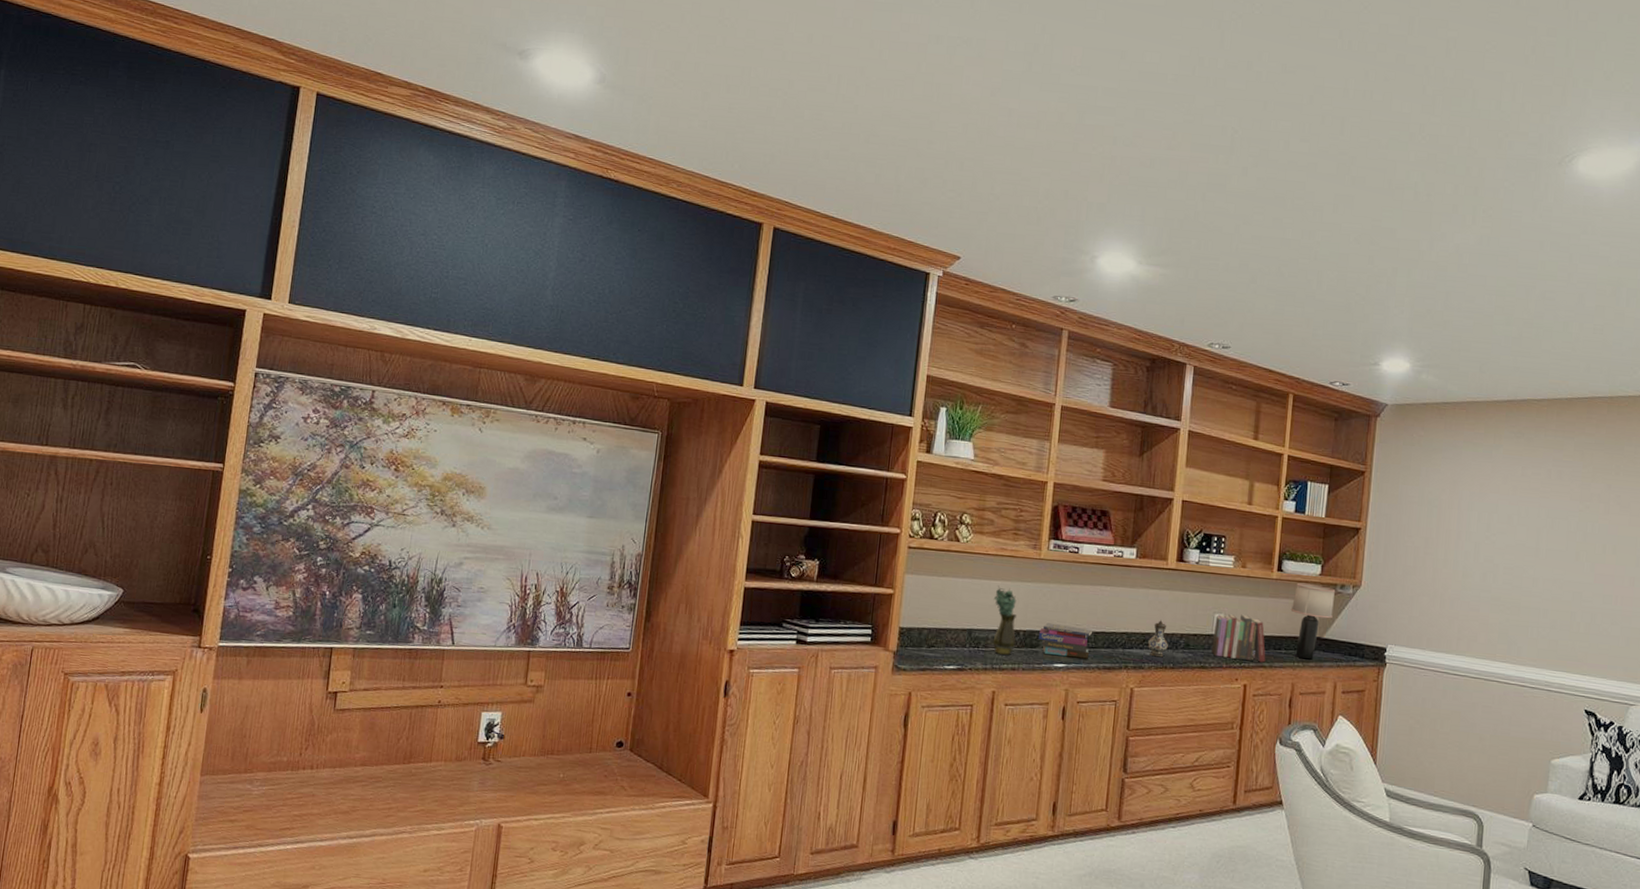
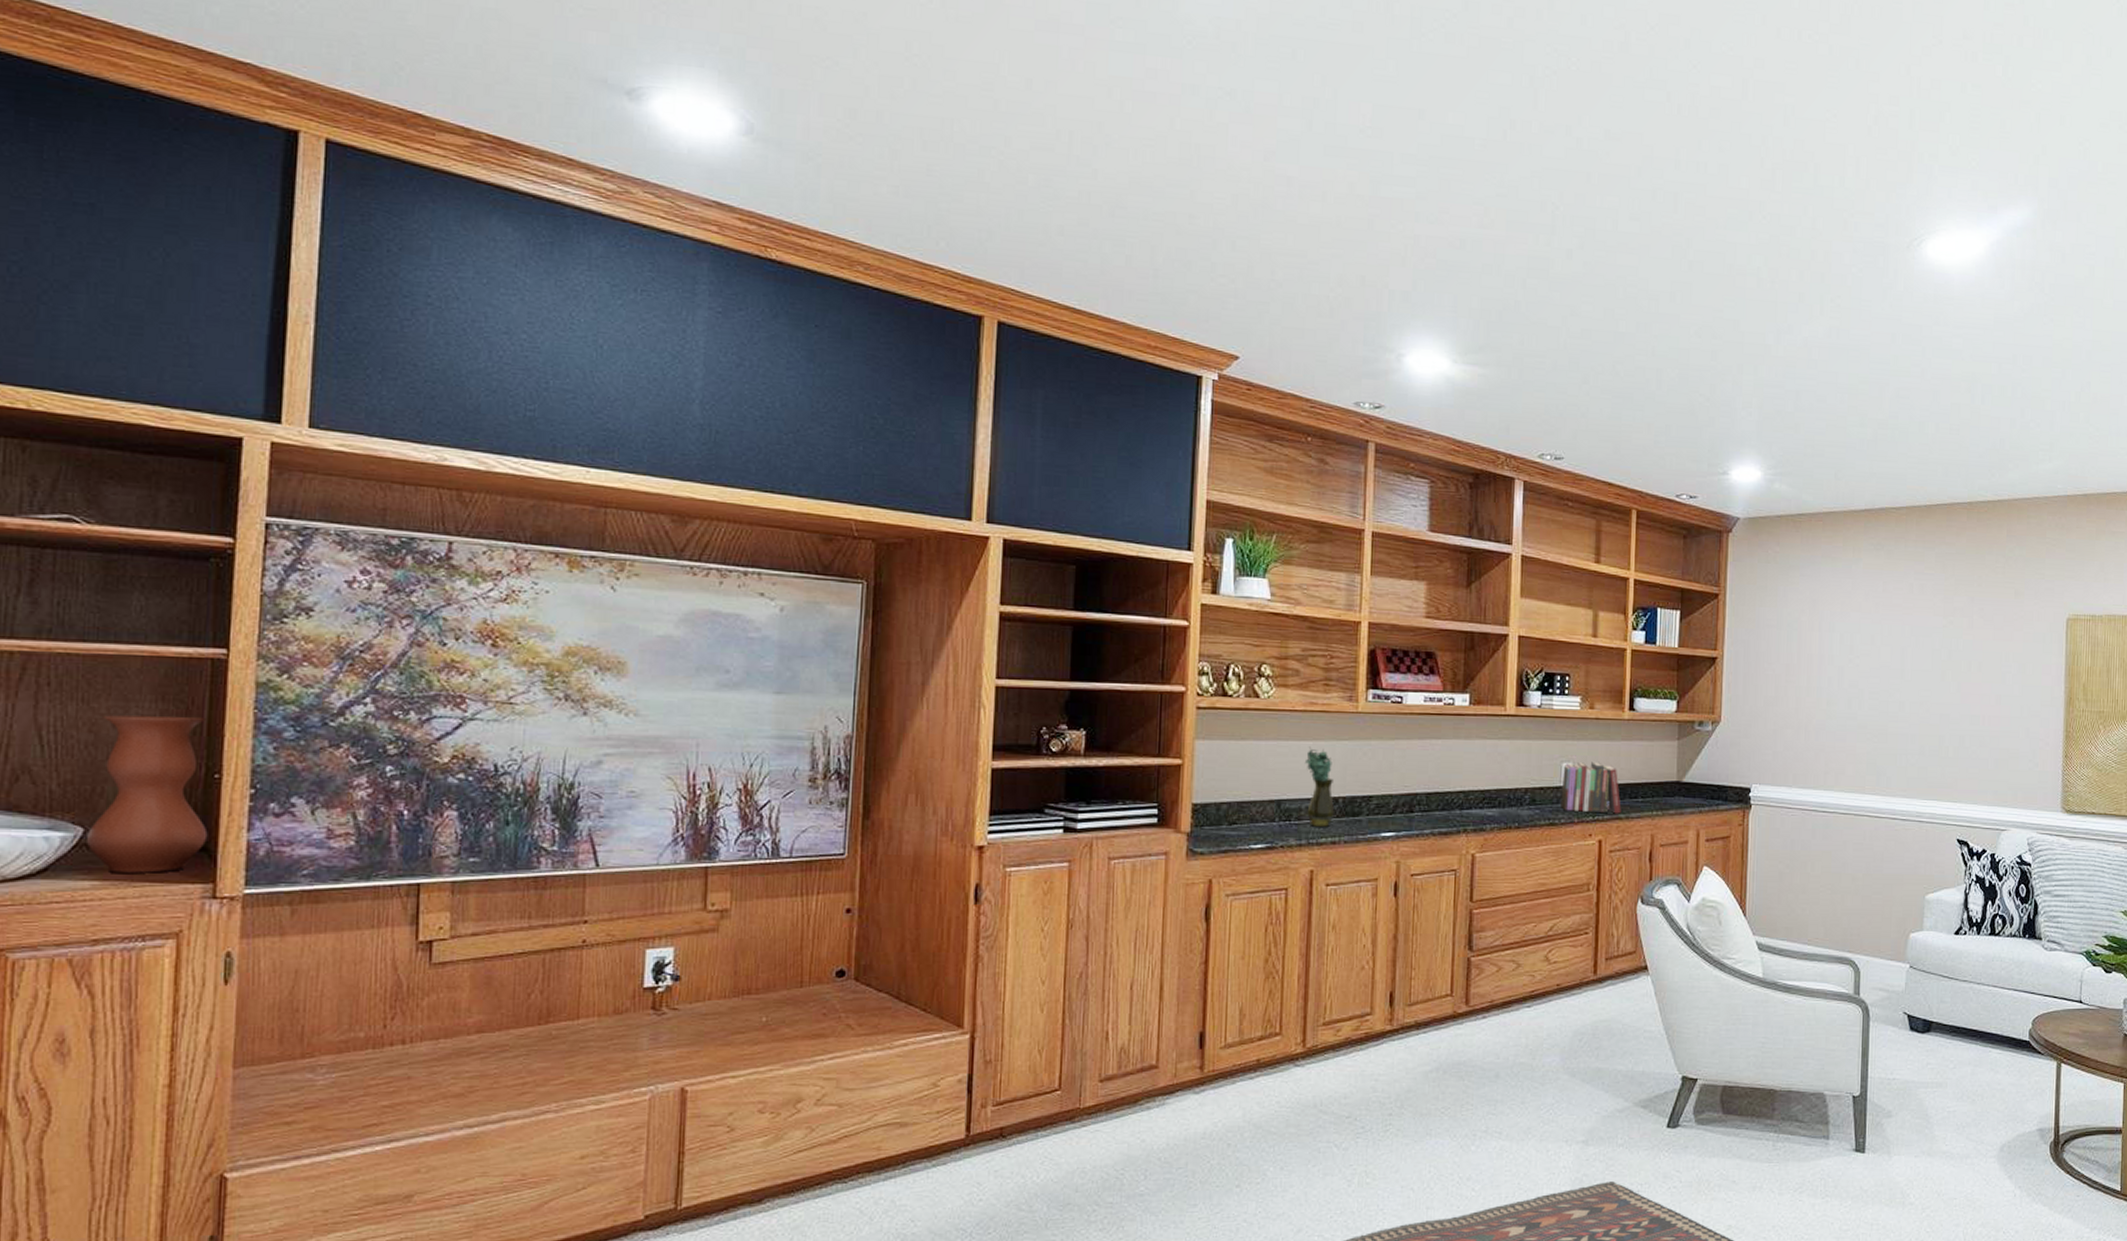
vase: none [124,508,205,626] -> present [85,715,208,873]
books: present [1038,623,1093,659] -> none [1360,786,1425,825]
lidded jug: present [1147,620,1168,658] -> none [1487,774,1512,817]
table lamp: present [1290,583,1336,660] -> none [1645,723,1694,807]

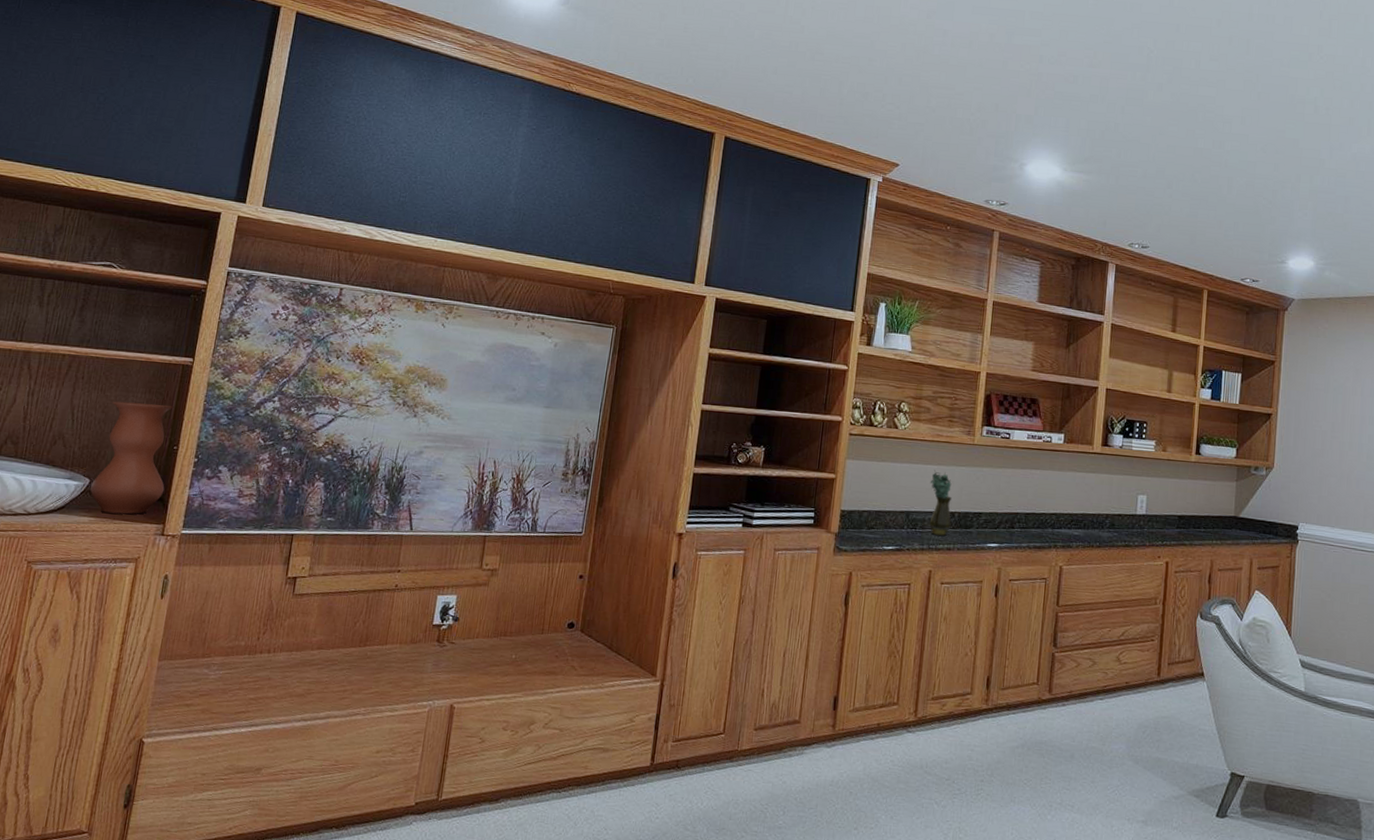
books: present [1560,761,1621,814] -> none [1135,495,1186,541]

